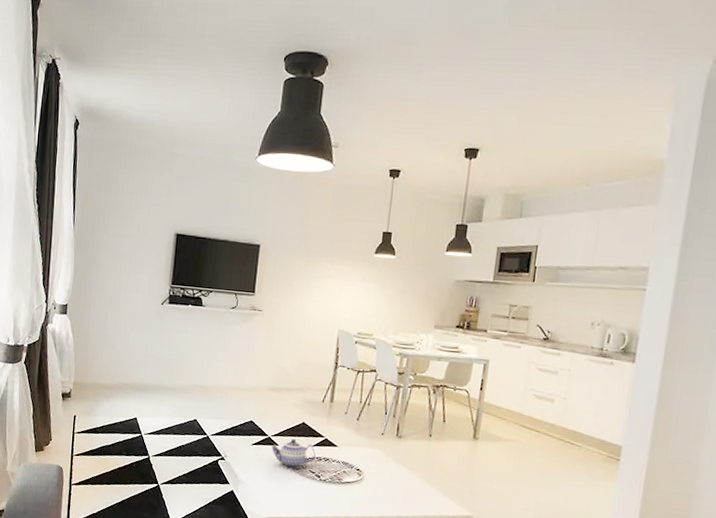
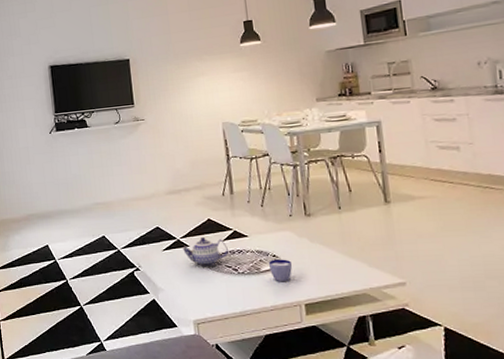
cup: none [350,473,373,496] -> present [268,259,292,282]

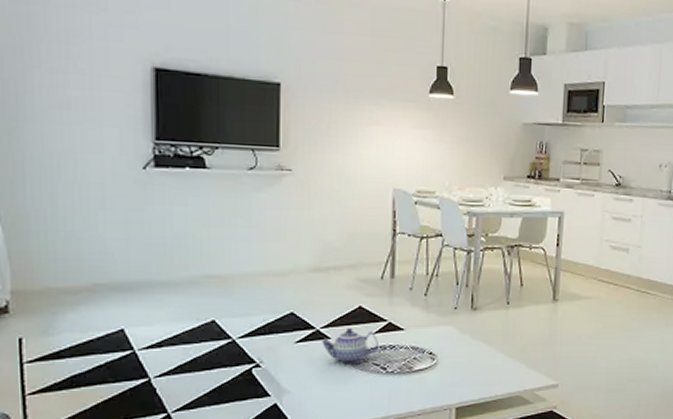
cup: present [268,259,292,282] -> none [422,357,448,383]

